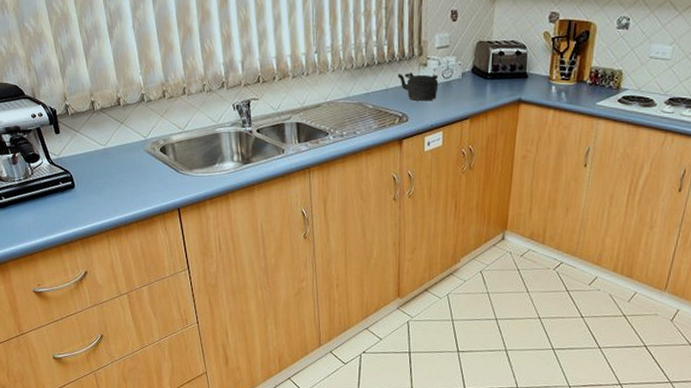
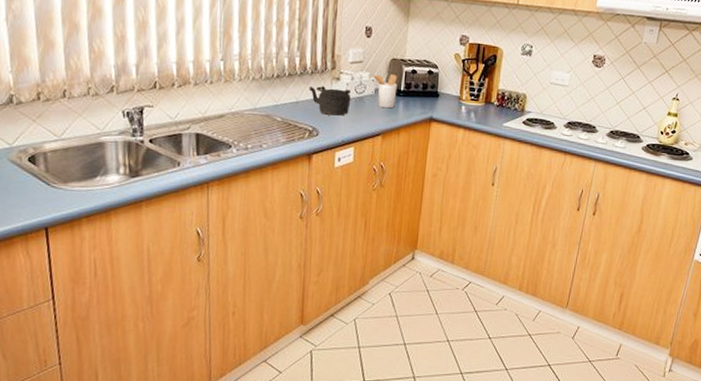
utensil holder: none [458,57,485,92] -> present [372,74,398,109]

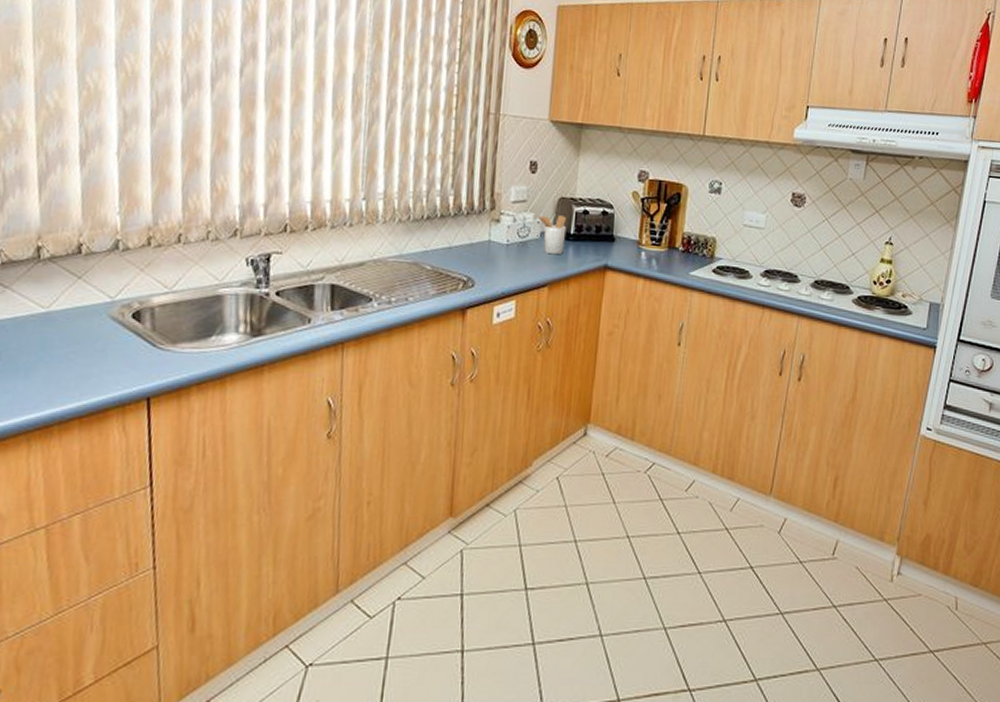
teapot: present [308,85,351,116] -> none [463,228,513,263]

